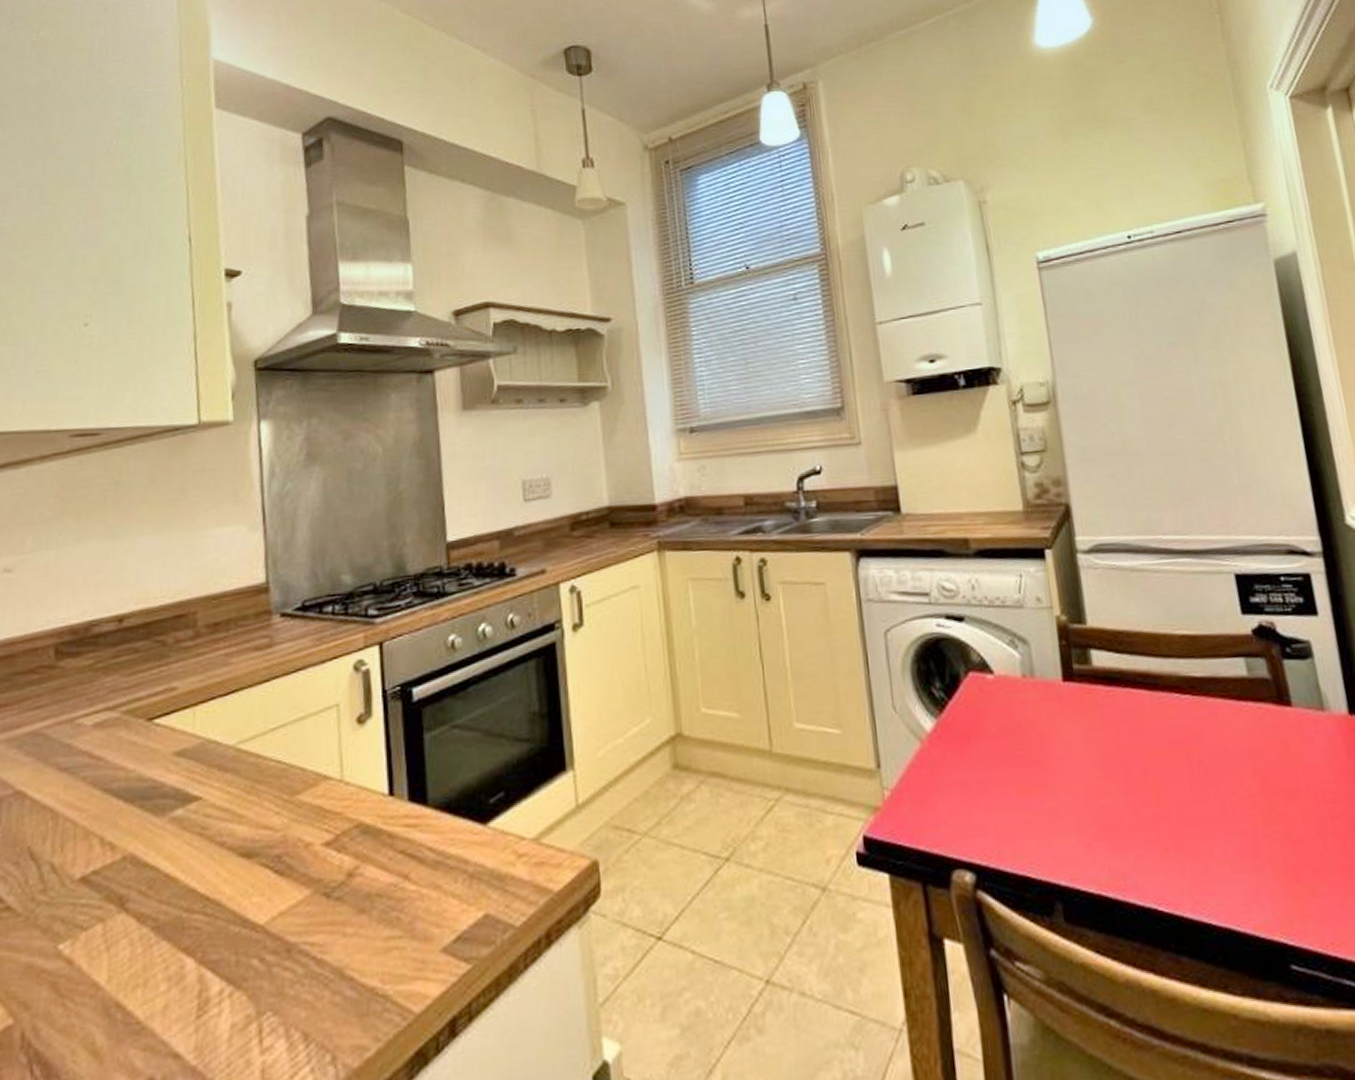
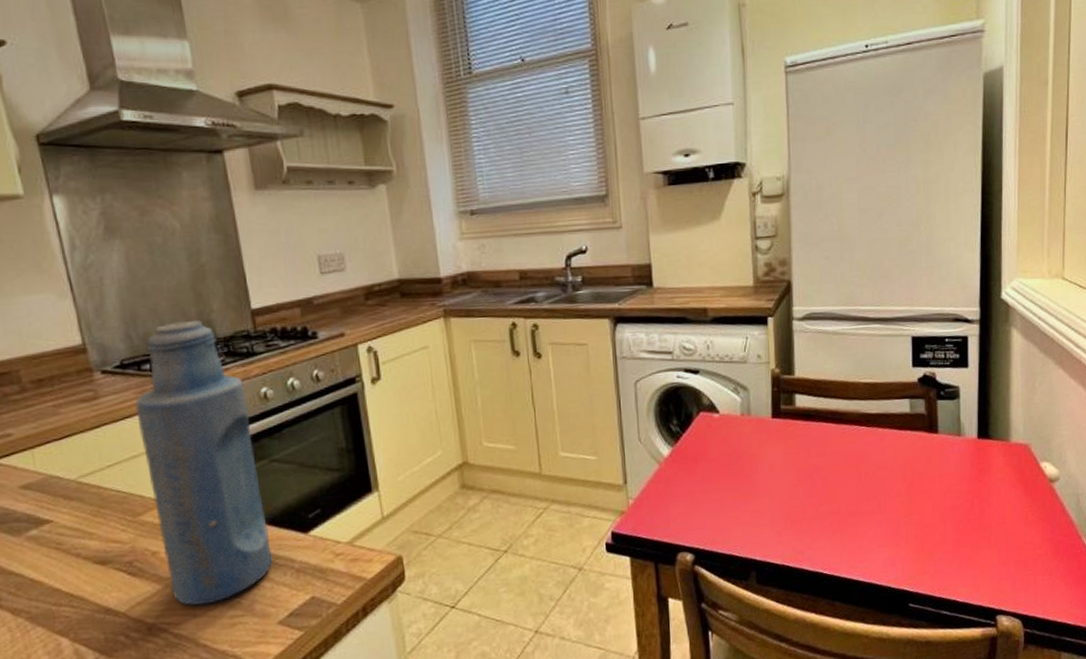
bottle: none [310,554,442,920] -> present [135,319,273,606]

